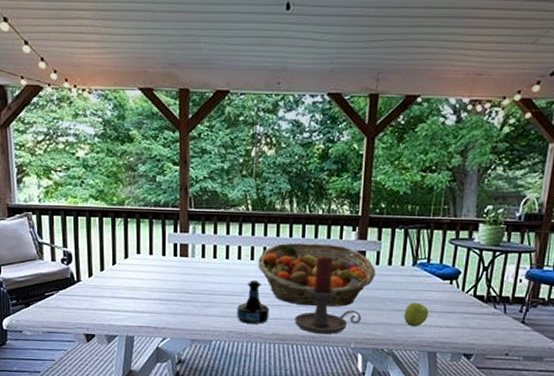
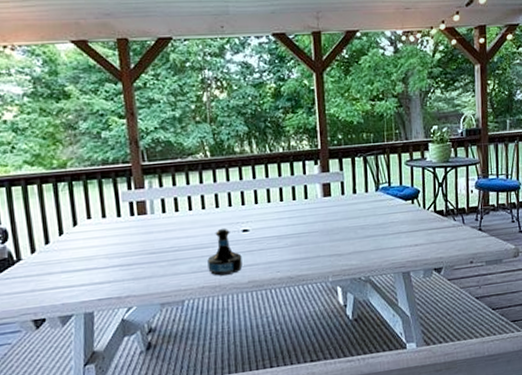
fruit basket: present [258,242,375,307] -> none [223,180,342,248]
candle holder: present [294,257,362,334] -> none [269,193,336,274]
apple: present [404,302,429,327] -> none [375,226,397,251]

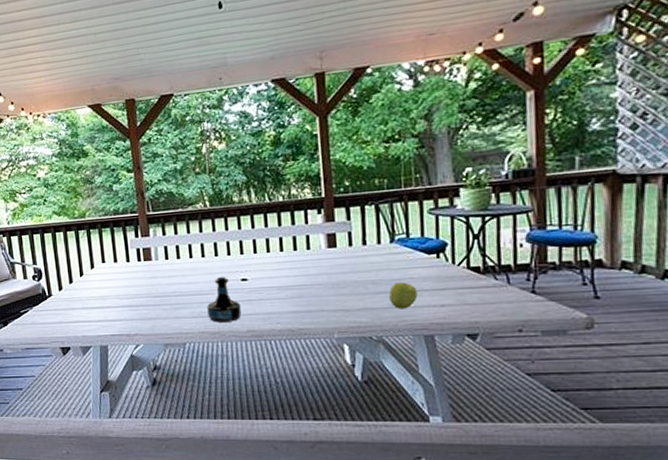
apple: none [375,226,397,251] -> present [389,282,418,309]

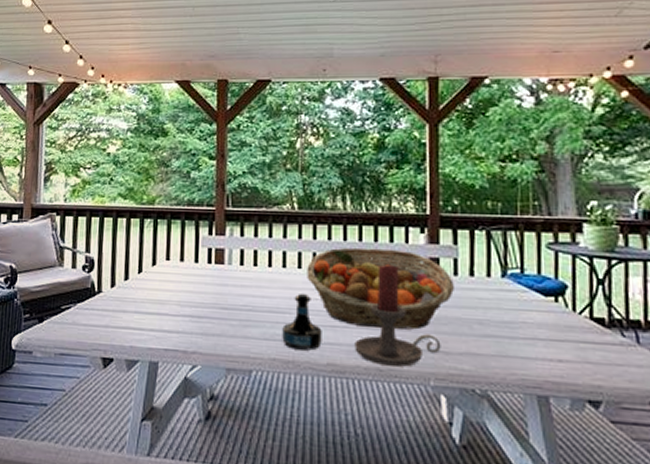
fruit basket: none [222,230,350,298] -> present [307,247,454,330]
candle holder: none [269,244,342,326] -> present [355,265,441,367]
apple: present [389,282,418,309] -> none [498,326,531,360]

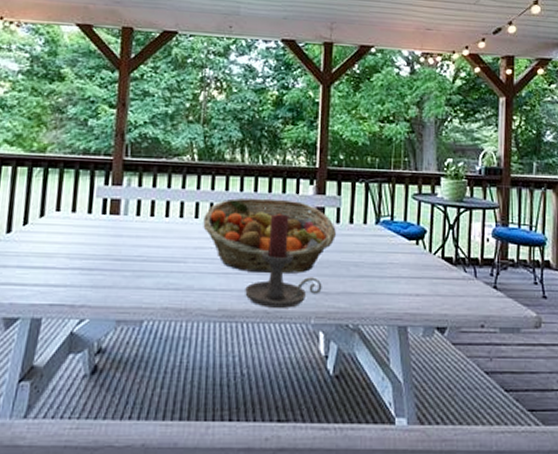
tequila bottle: present [282,293,322,351] -> none [175,242,215,298]

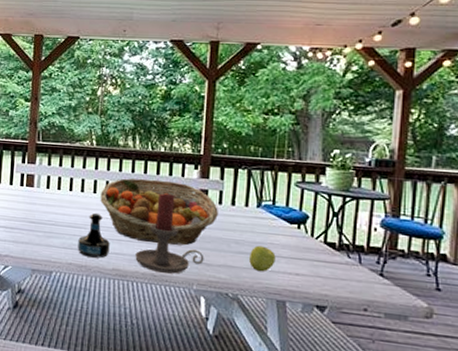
tequila bottle: none [175,242,215,298] -> present [77,212,110,258]
apple: none [369,267,396,296] -> present [249,245,276,272]

